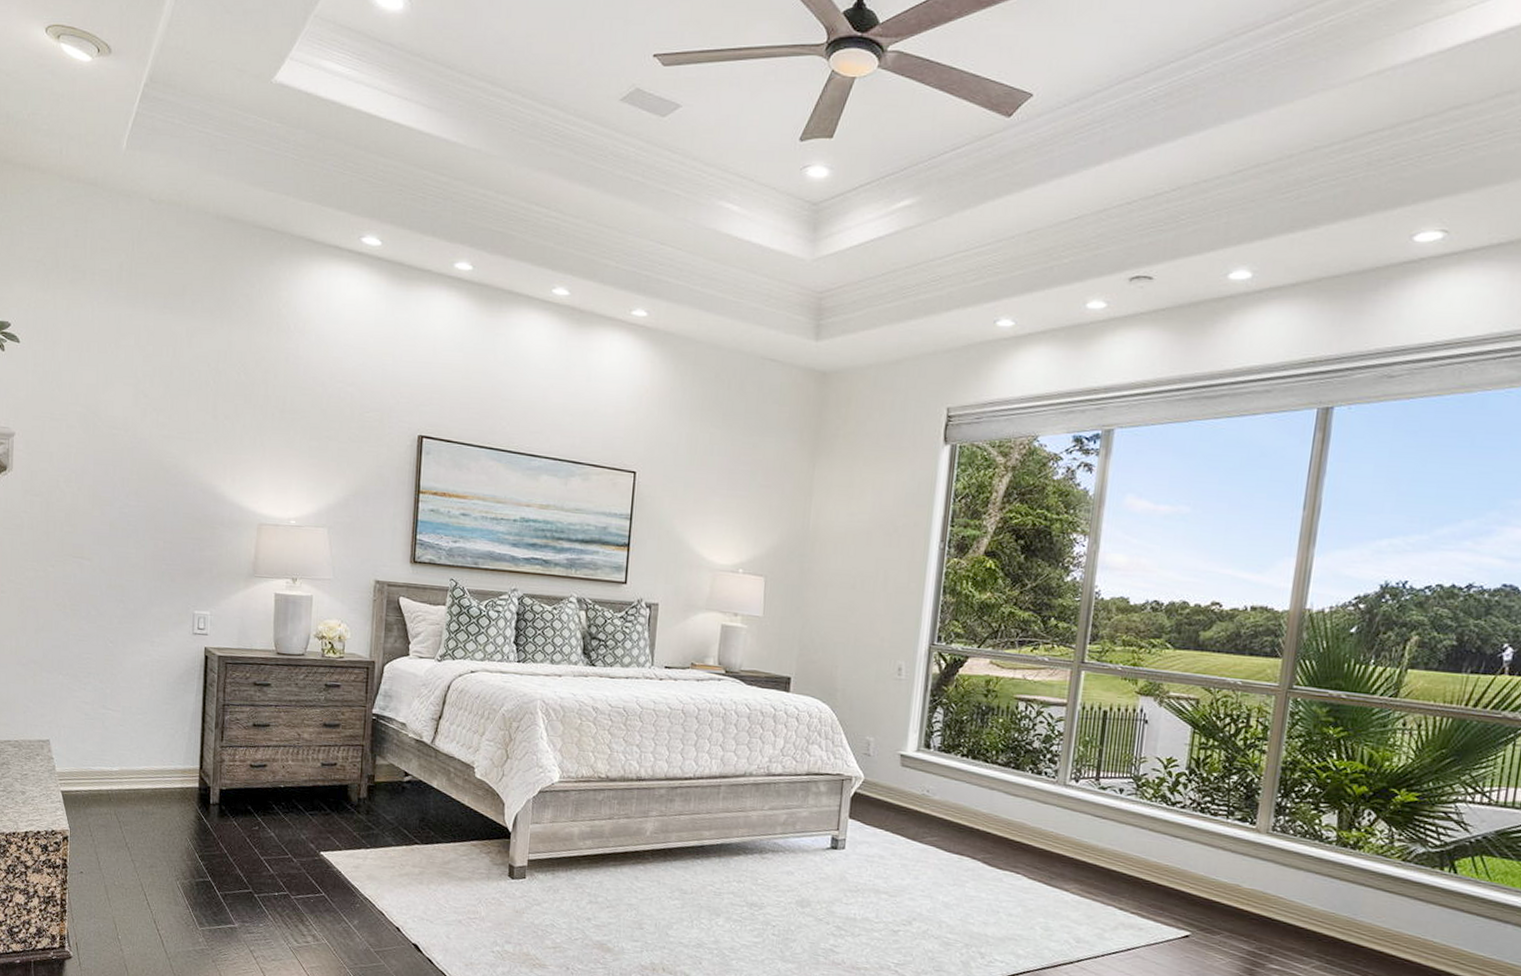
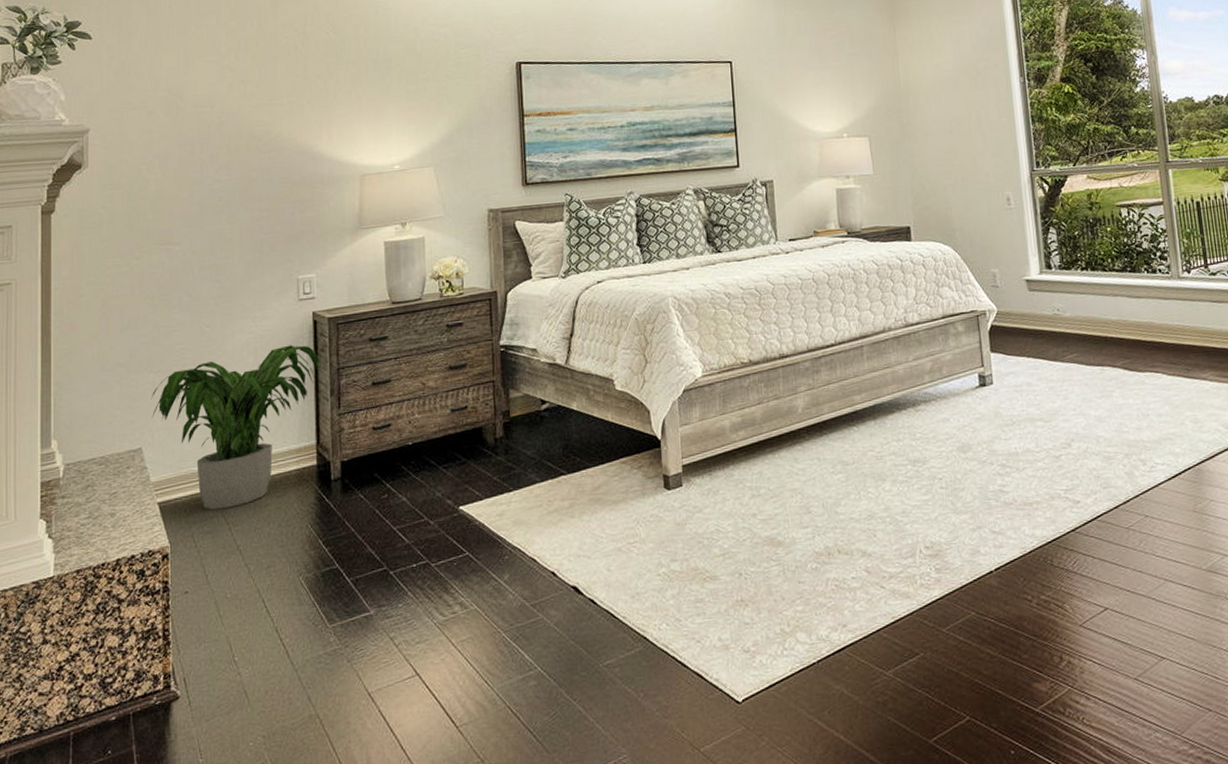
potted plant: none [59,674,207,809] -> present [151,345,319,510]

